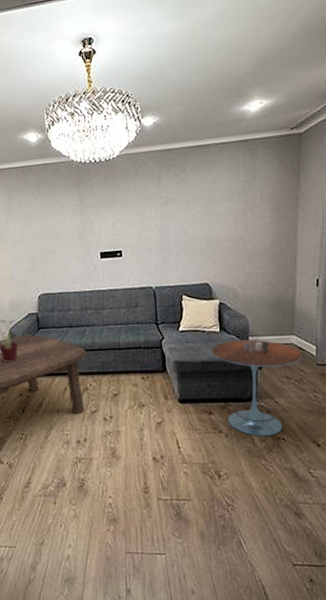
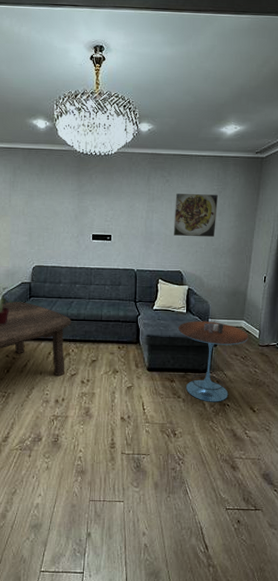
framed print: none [193,187,247,242] -> present [173,193,218,238]

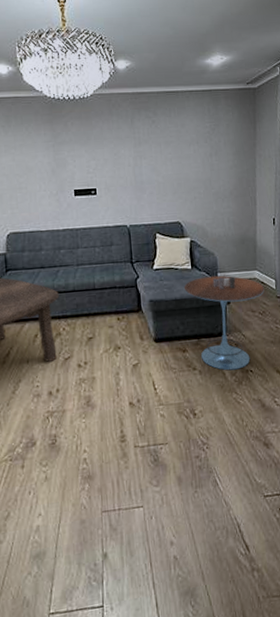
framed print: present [173,193,218,238] -> none [164,133,213,183]

